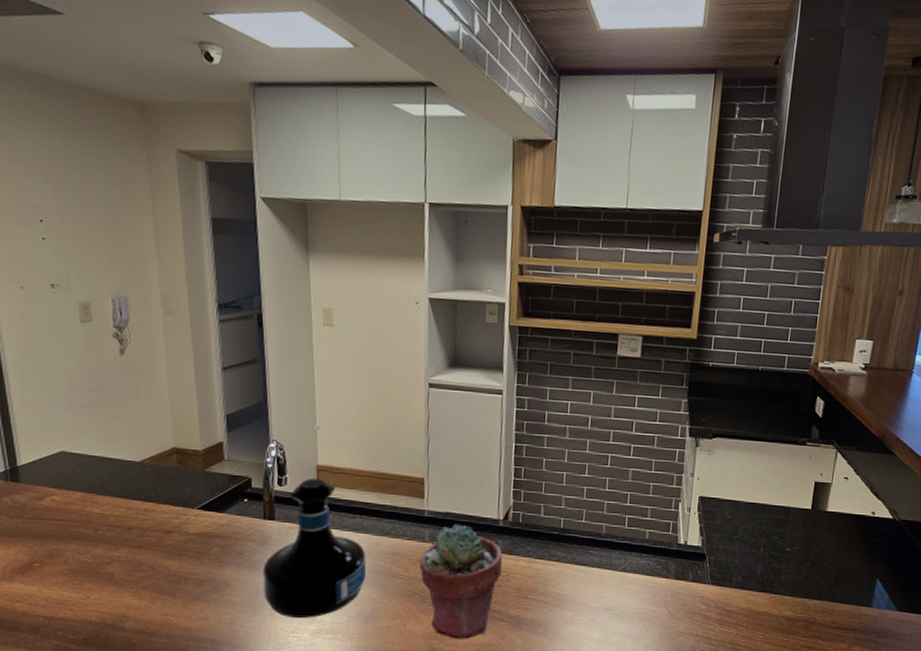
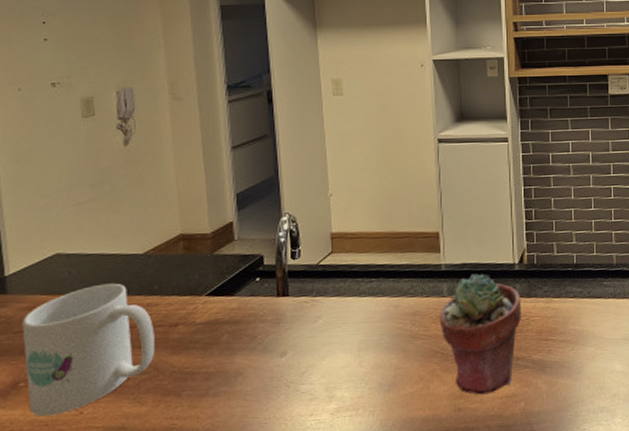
mug: none [35,485,151,596] -> present [22,283,155,417]
tequila bottle: present [263,478,367,619] -> none [277,246,386,400]

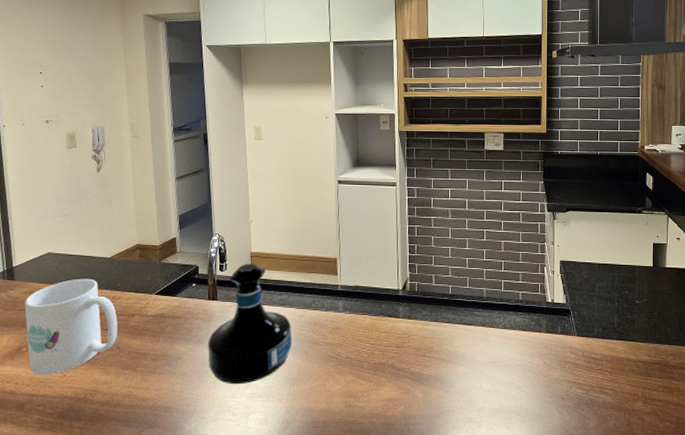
tequila bottle: none [277,246,386,400] -> present [207,263,292,385]
potted succulent: present [439,273,521,395] -> none [335,295,403,396]

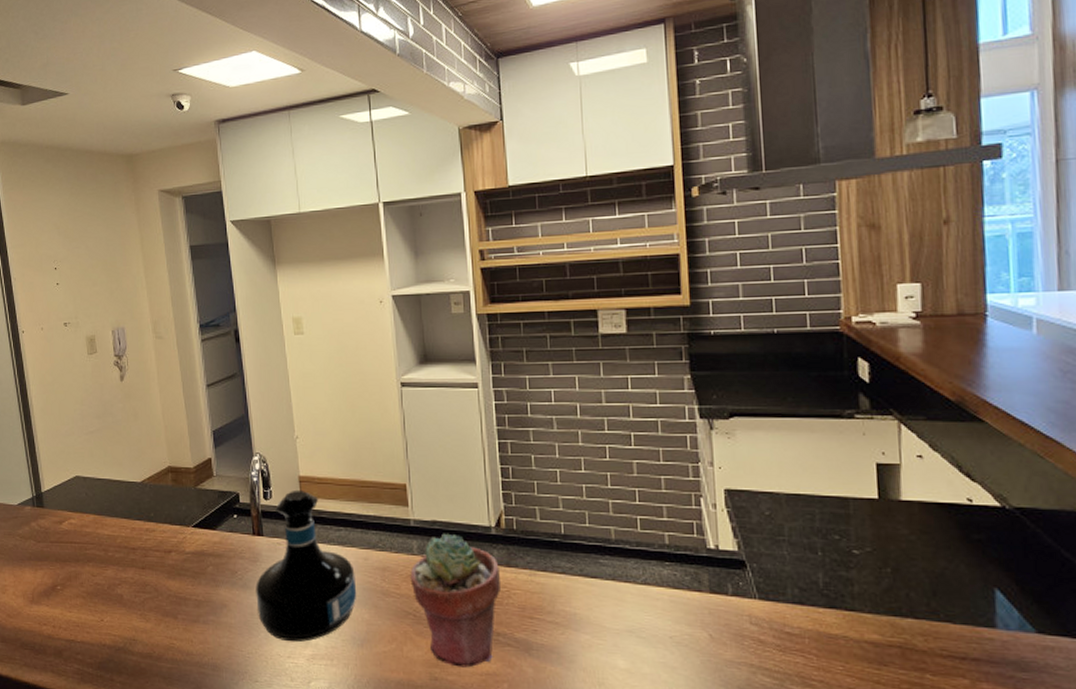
mug: present [24,278,118,375] -> none [56,506,154,619]
potted succulent: none [335,295,403,396] -> present [410,533,500,668]

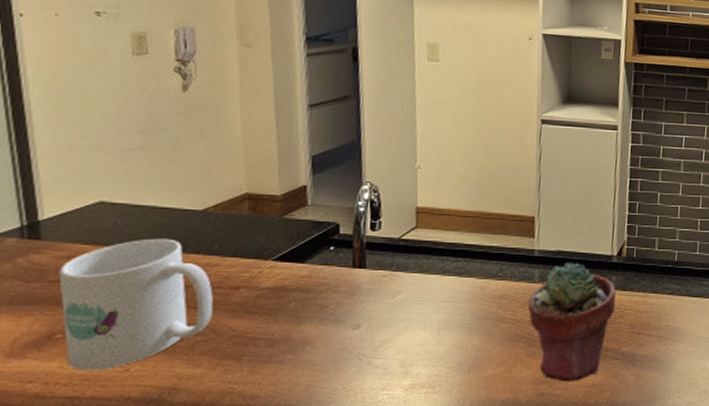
mug: none [56,506,154,619] -> present [59,238,213,371]
tequila bottle: present [256,489,357,643] -> none [349,220,470,374]

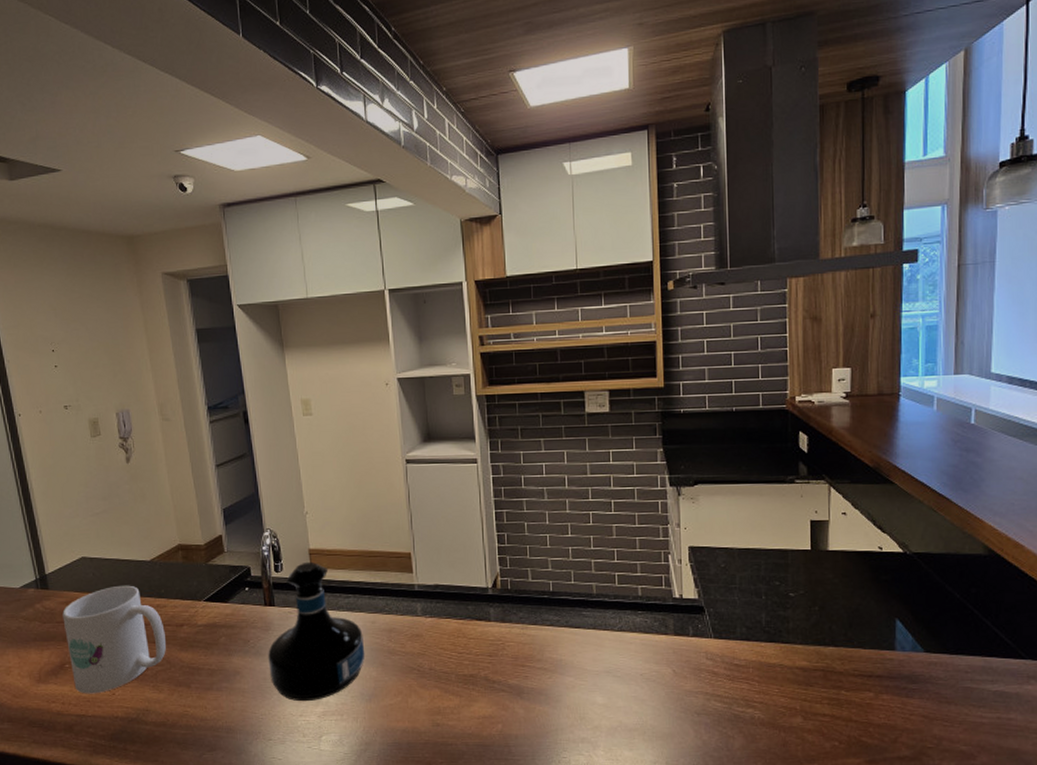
tequila bottle: none [349,220,470,374] -> present [268,561,365,702]
potted succulent: present [528,262,616,382] -> none [414,595,496,713]

